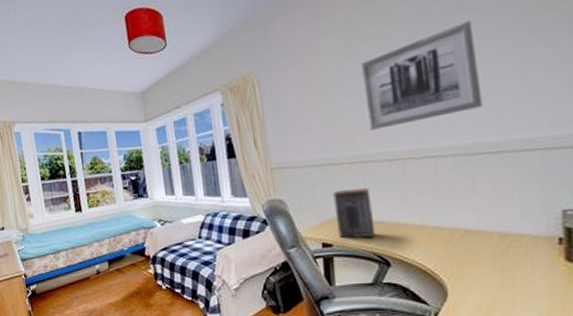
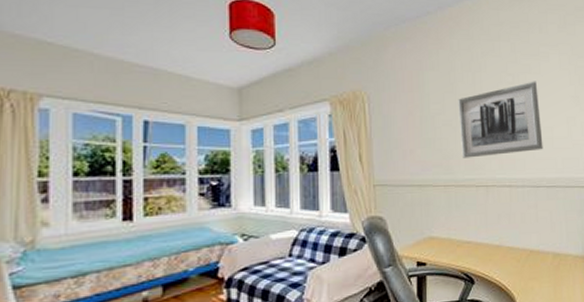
book: present [333,188,376,238] -> none [429,210,464,257]

